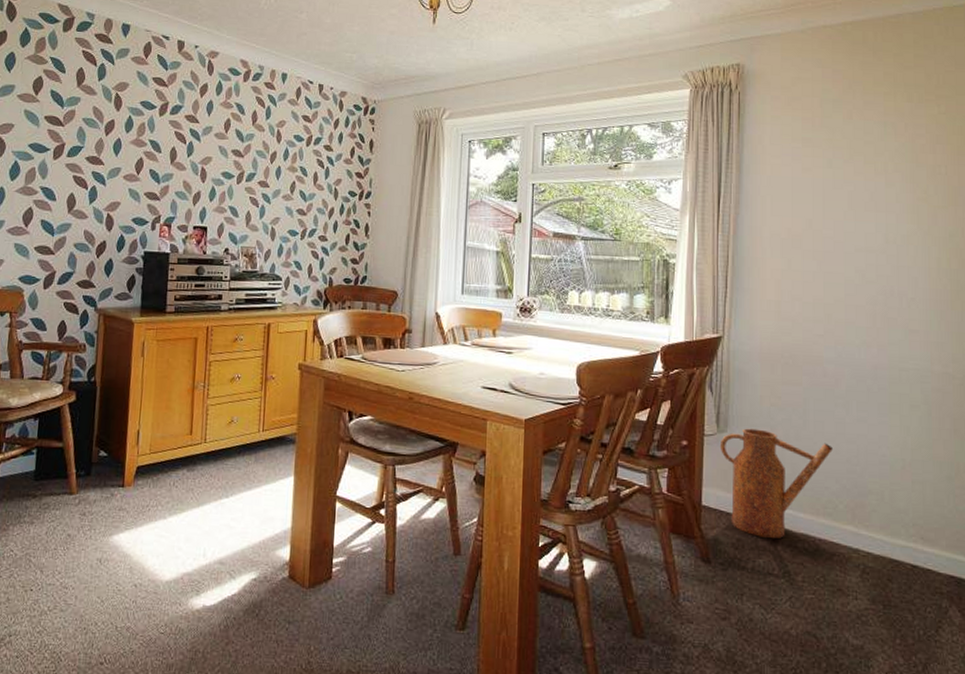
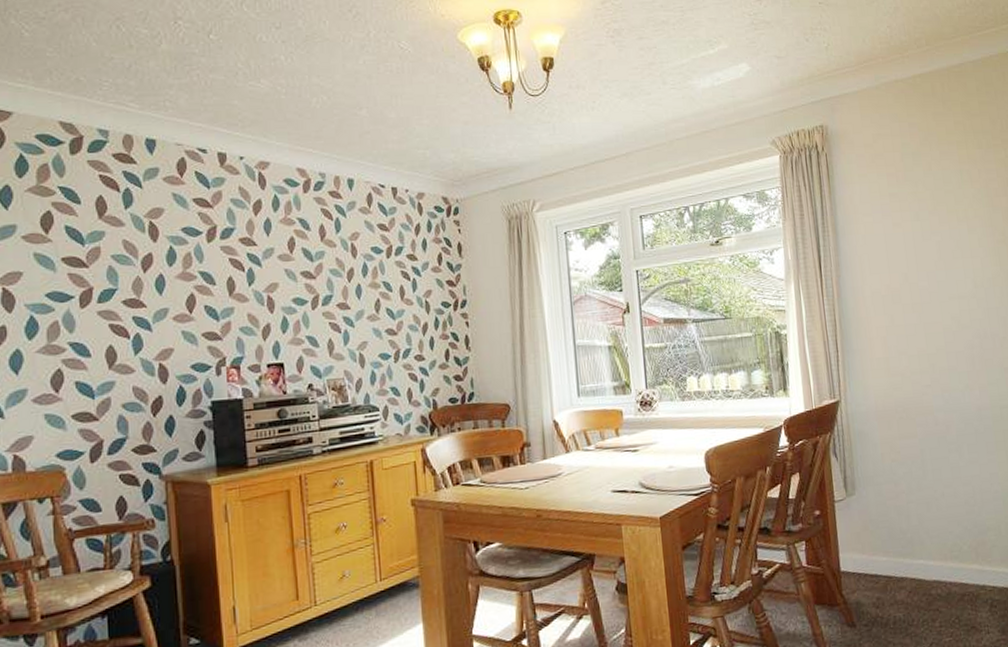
watering can: present [719,428,834,539] -> none [850,486,953,592]

